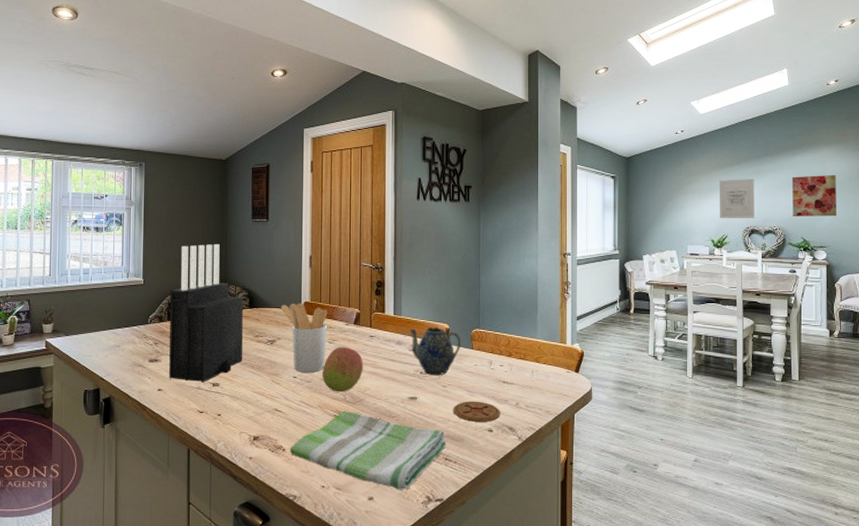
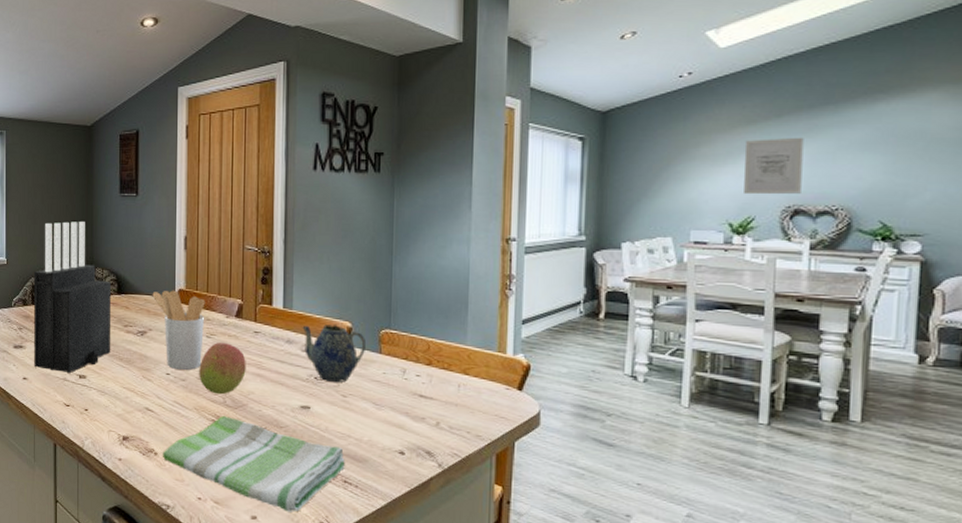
coaster: present [453,401,500,422] -> none [354,415,415,443]
wall art: present [792,174,836,217] -> none [866,129,947,192]

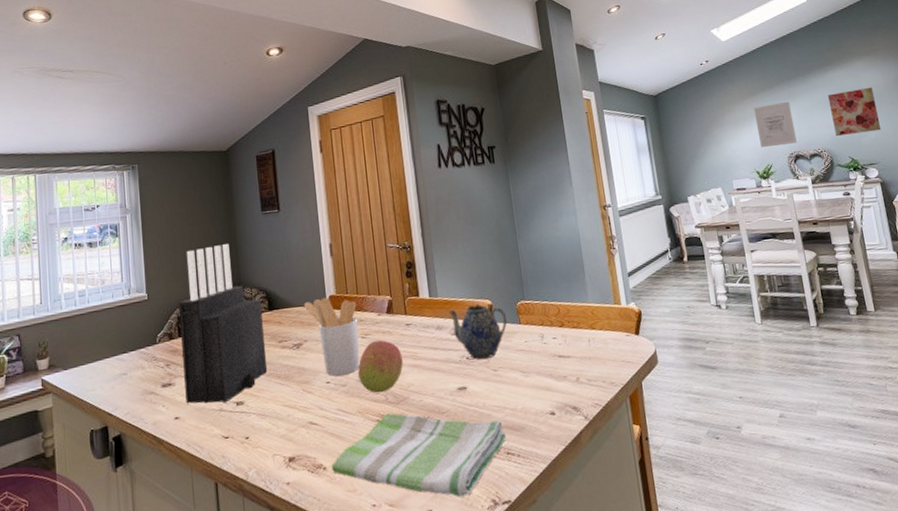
wall art: none [866,129,947,192] -> present [828,87,881,136]

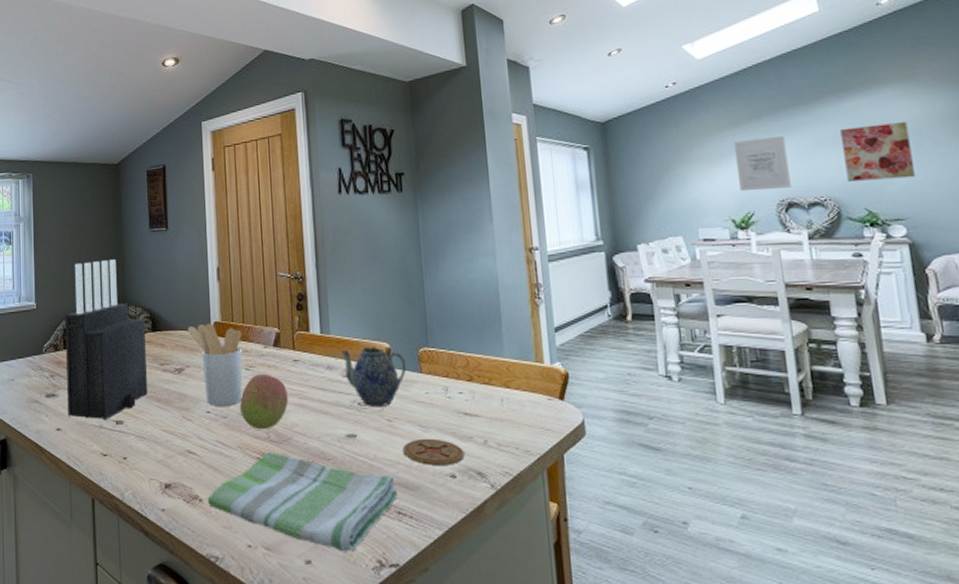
coaster: none [508,381,561,407] -> present [402,438,465,465]

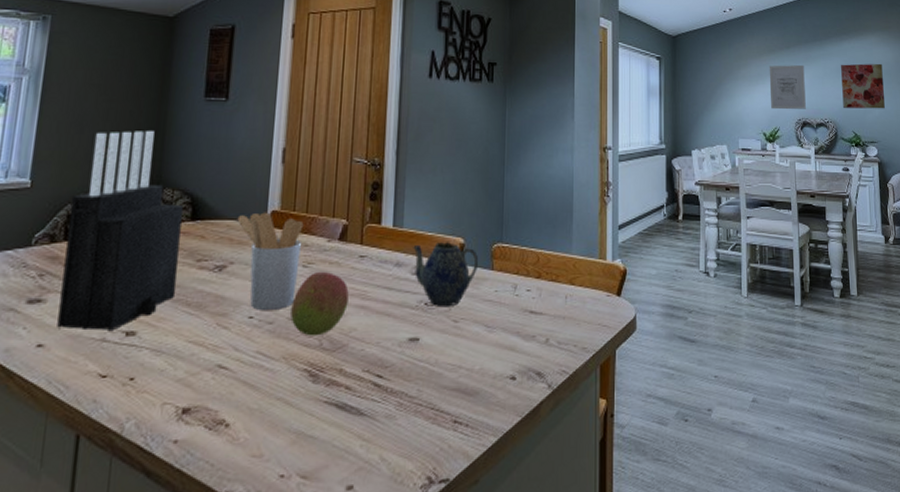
dish towel: present [207,451,397,552] -> none [235,361,455,472]
coaster: present [402,438,465,465] -> none [466,339,526,368]

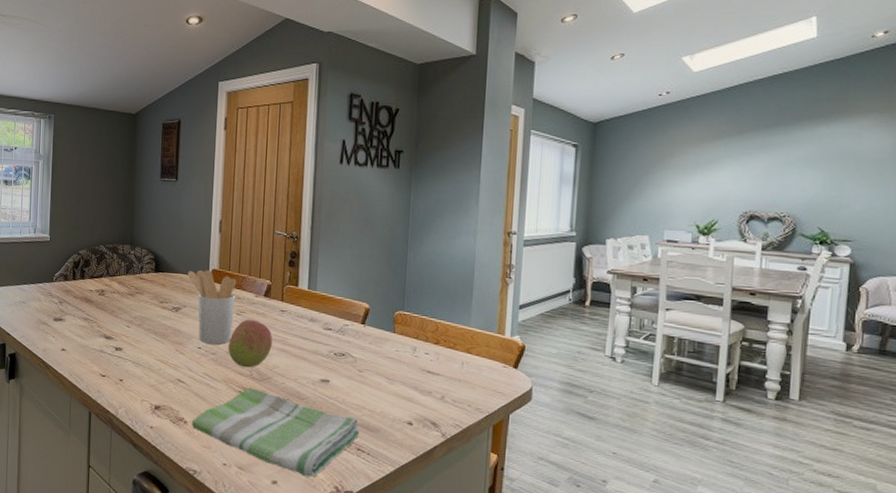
knife block: present [57,131,183,332] -> none [73,203,149,346]
dish towel: none [235,361,455,472] -> present [191,387,359,477]
teapot: present [413,241,478,308] -> none [325,305,381,359]
wall art: present [769,64,806,110] -> none [709,152,759,202]
wall art: present [841,63,885,109] -> none [808,151,874,204]

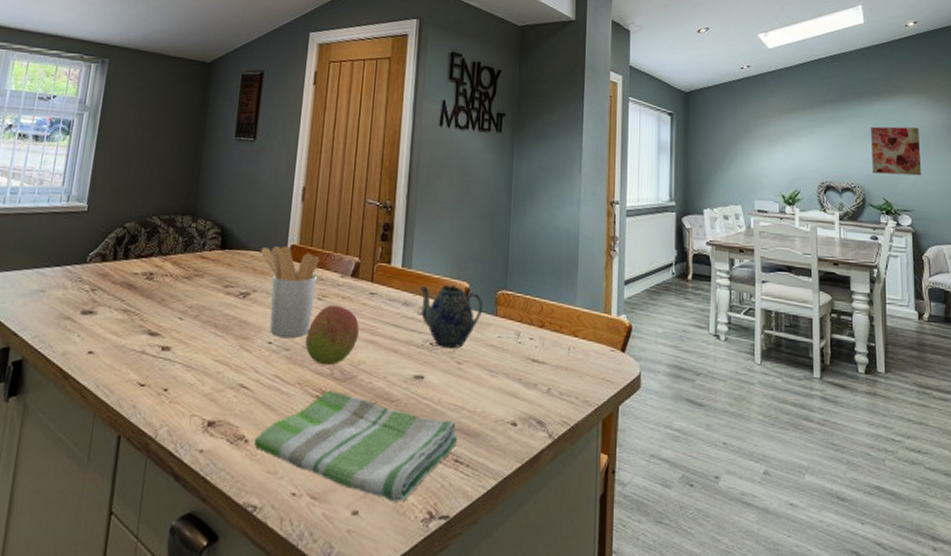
teapot: none [325,305,381,359] -> present [420,284,482,349]
wall art: none [808,151,874,204] -> present [871,126,921,176]

